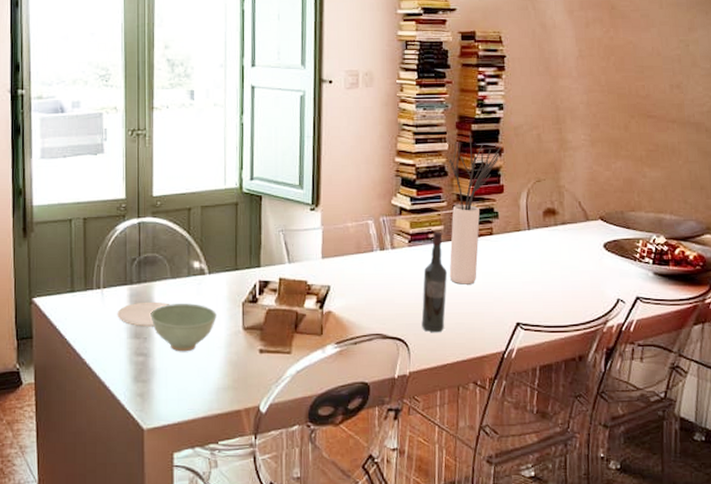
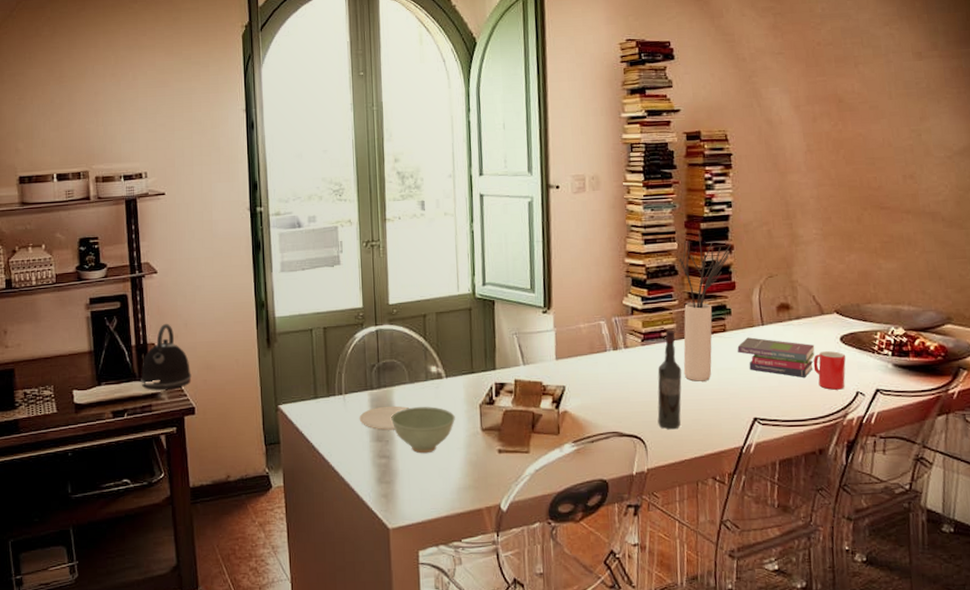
books: none [503,241,579,283] -> present [737,337,815,377]
cup: none [576,258,609,297] -> present [813,351,846,390]

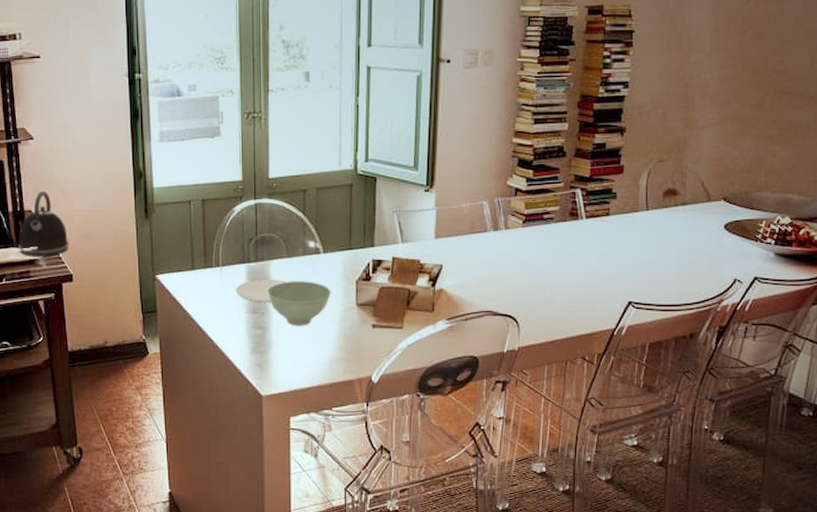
wine bottle: present [657,330,682,430] -> none [532,212,561,311]
vase: present [679,234,732,382] -> none [563,115,624,264]
books: present [737,337,815,377] -> none [619,222,698,263]
cup: present [813,351,846,390] -> none [694,238,728,277]

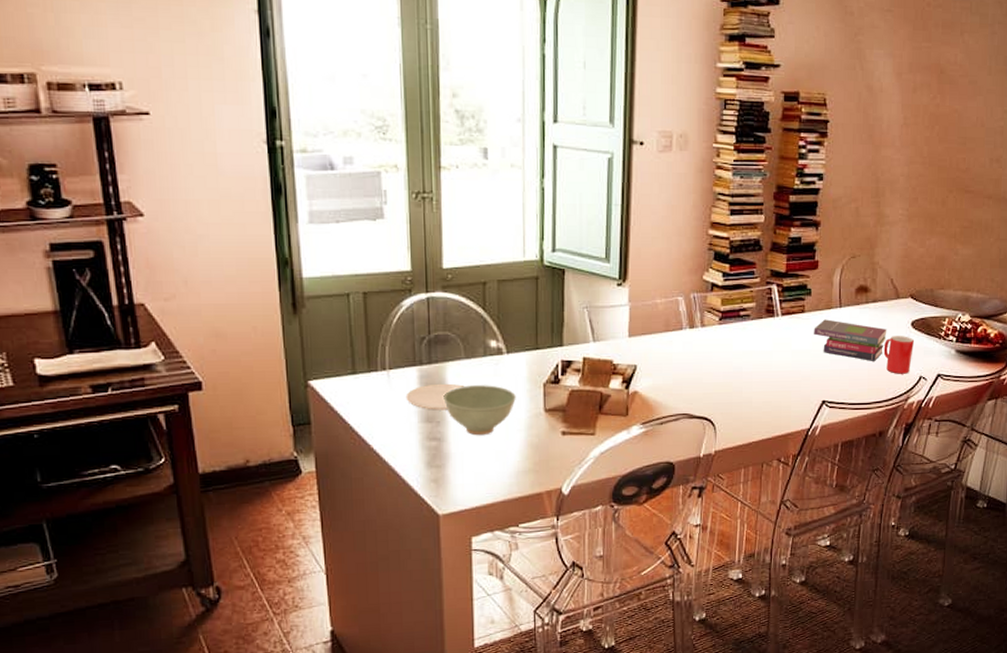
kettle: present [18,190,69,257] -> none [127,279,196,362]
books: none [619,222,698,263] -> present [814,319,887,361]
cup: none [694,238,728,277] -> present [883,336,915,374]

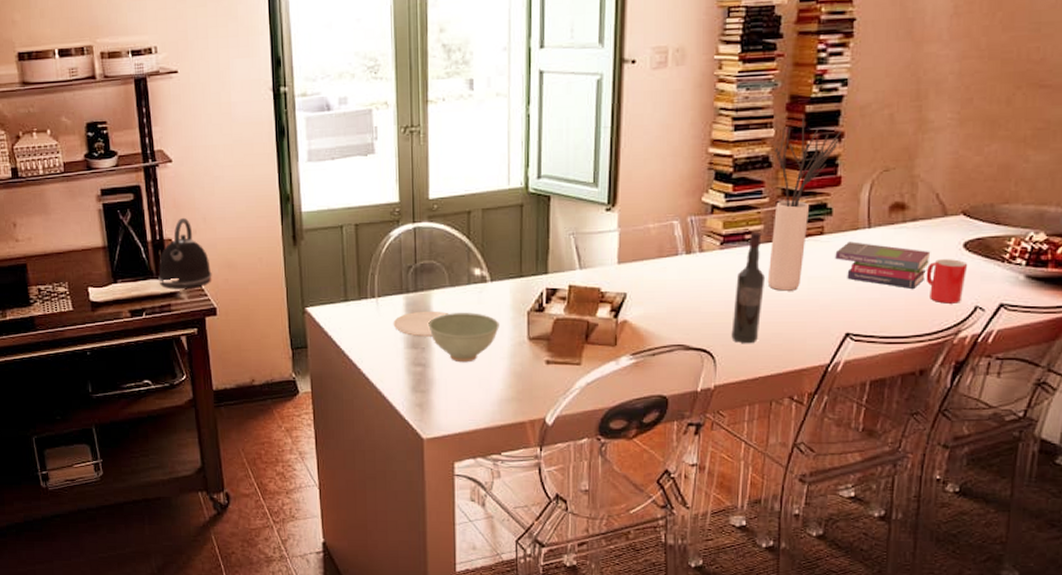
kettle: none [127,279,196,362] -> present [158,217,212,290]
wine bottle: none [729,309,758,412] -> present [731,231,766,344]
vase: none [759,207,819,363] -> present [767,119,842,291]

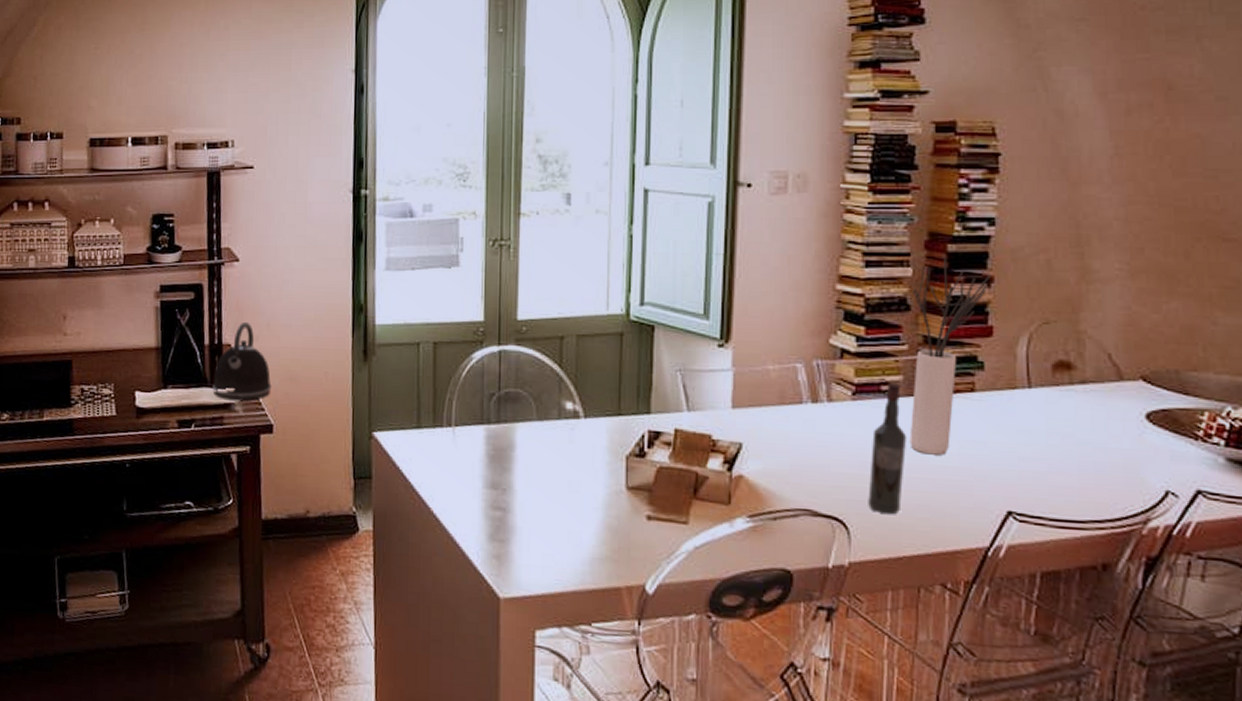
plate: present [393,311,449,337] -> none [470,446,536,477]
bowl: present [428,313,499,363] -> none [511,450,593,510]
books: present [835,241,931,289] -> none [990,402,1106,464]
cup: present [925,259,968,304] -> none [1101,431,1154,486]

